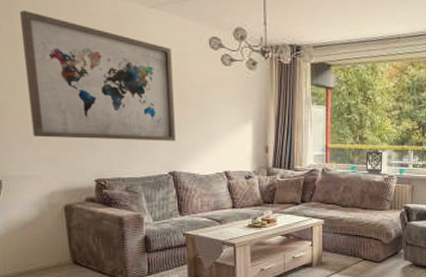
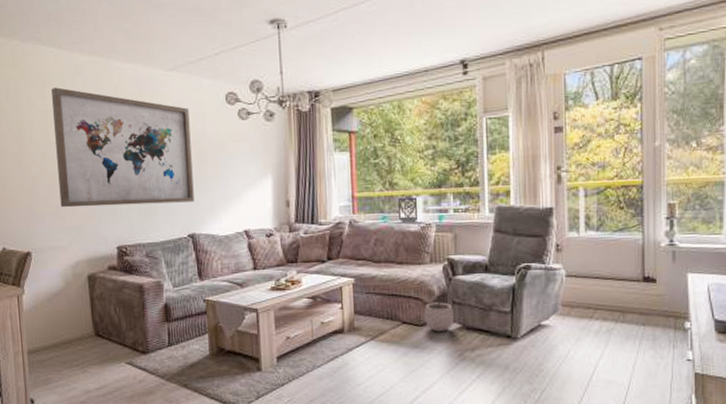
plant pot: none [381,237,406,268] -> present [423,295,454,332]

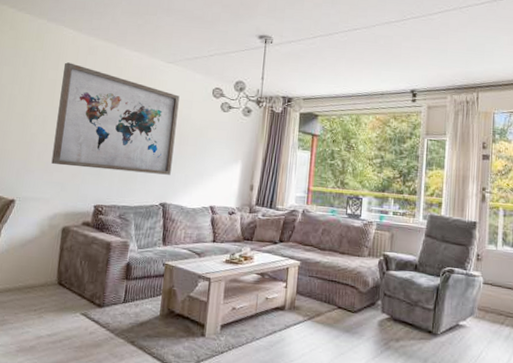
plant pot: present [423,295,454,332] -> none [357,286,384,320]

